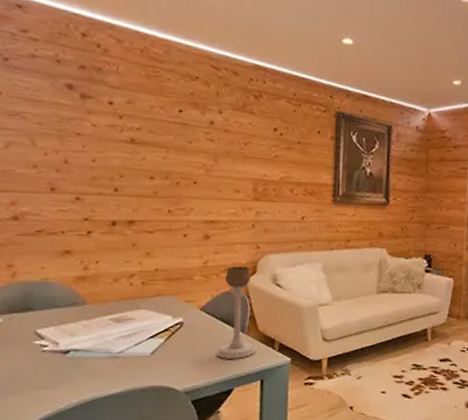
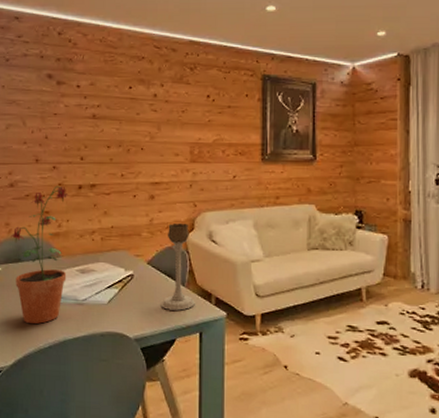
potted plant: none [14,220,100,384] -> present [10,185,70,324]

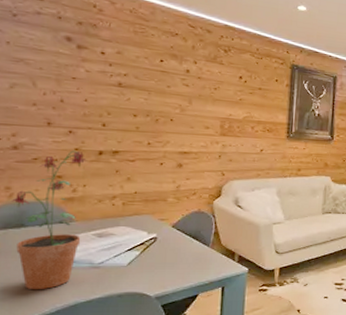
candle holder: present [162,222,195,311] -> none [185,189,219,269]

